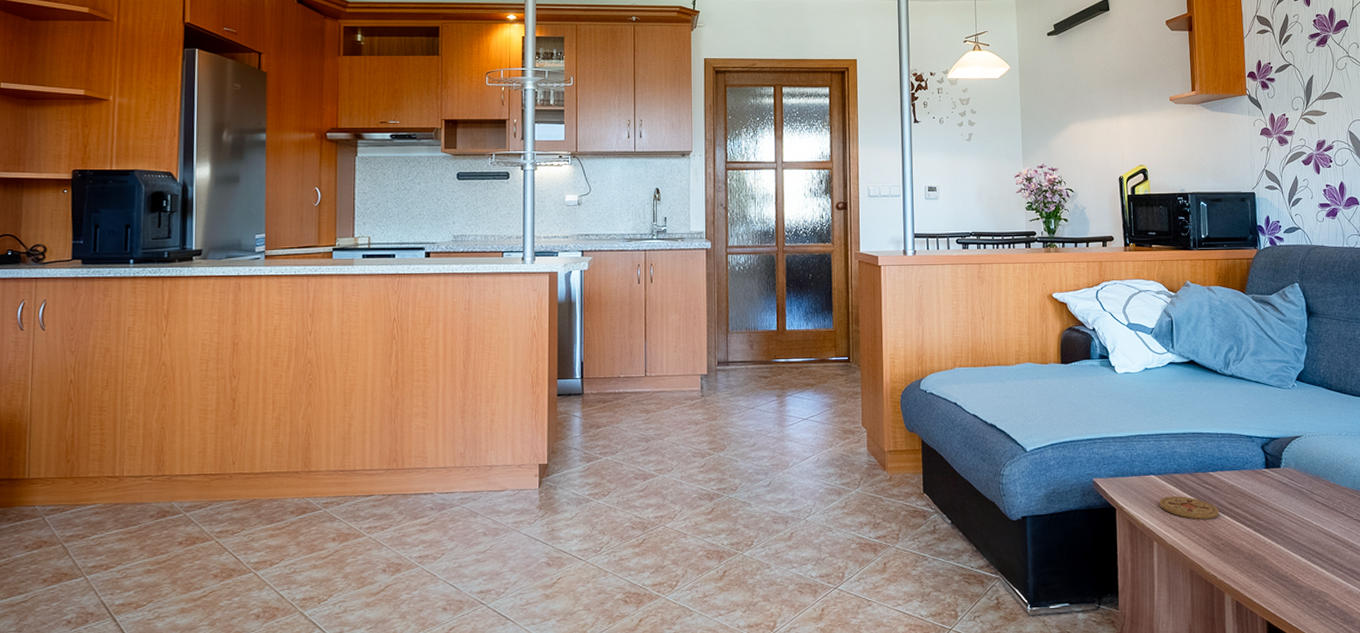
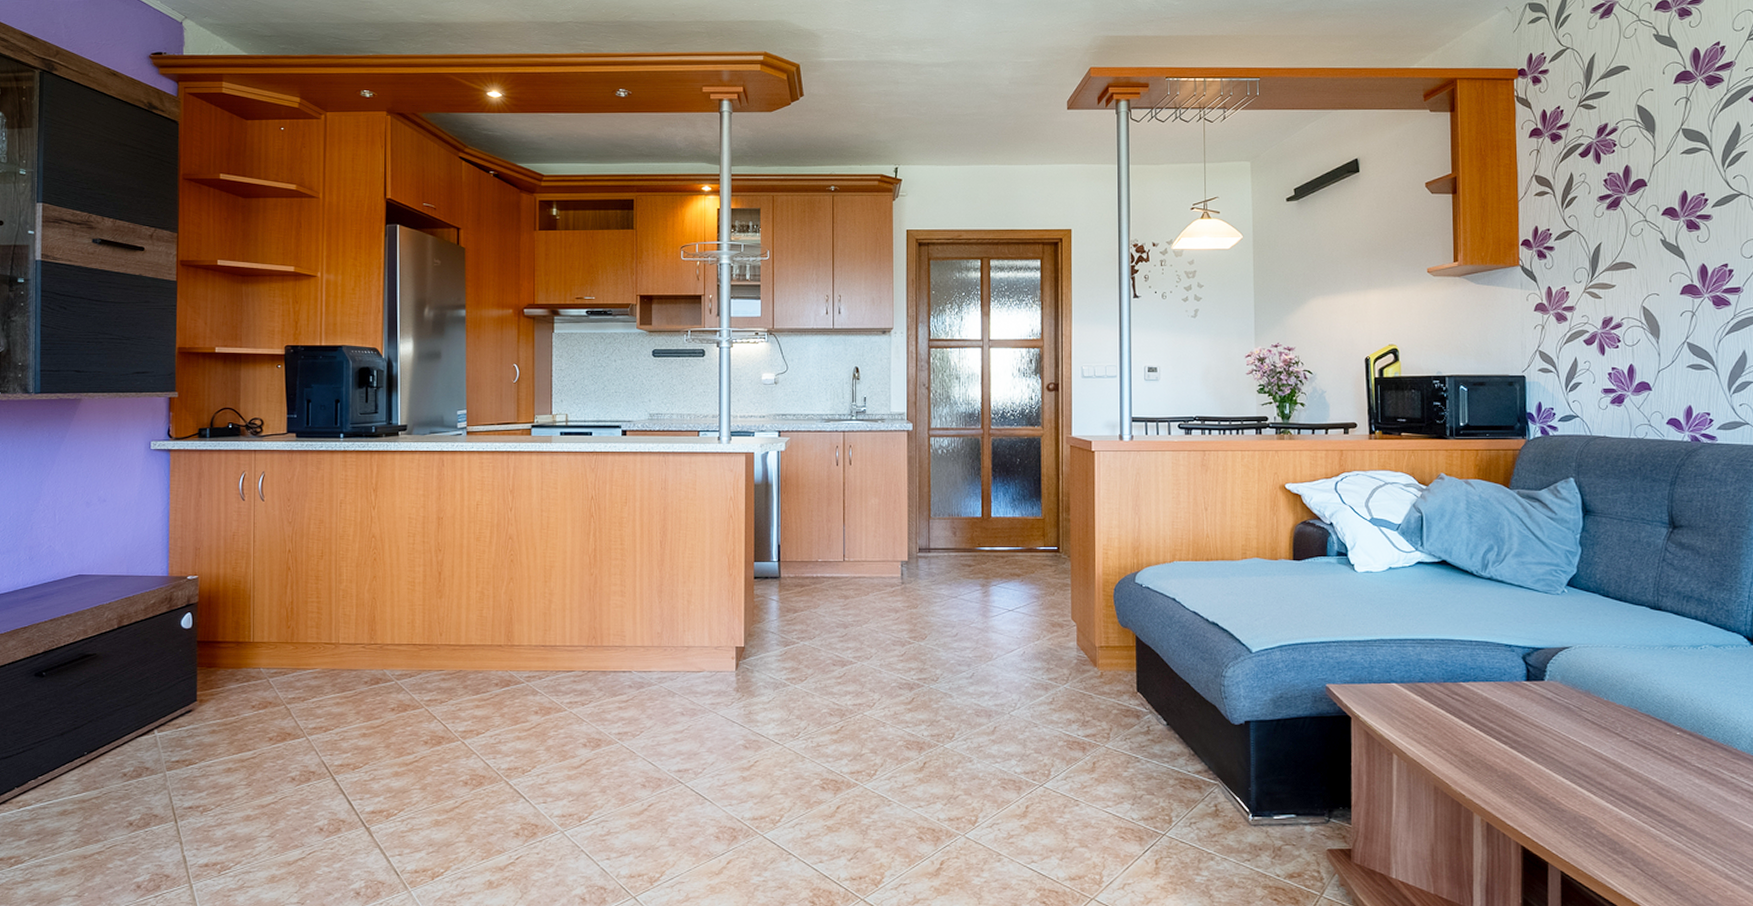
coaster: present [1159,496,1219,519] -> none [1400,707,1470,733]

